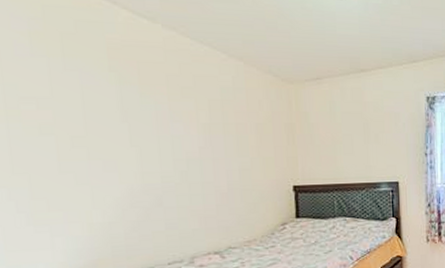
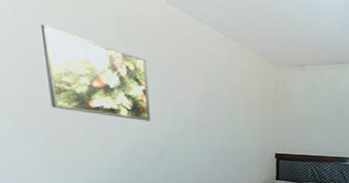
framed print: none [28,67,147,163] -> present [41,24,151,122]

